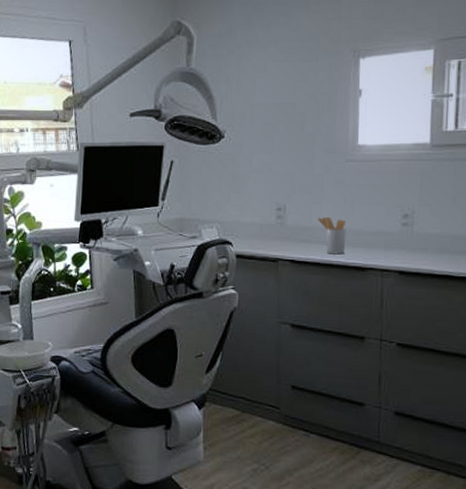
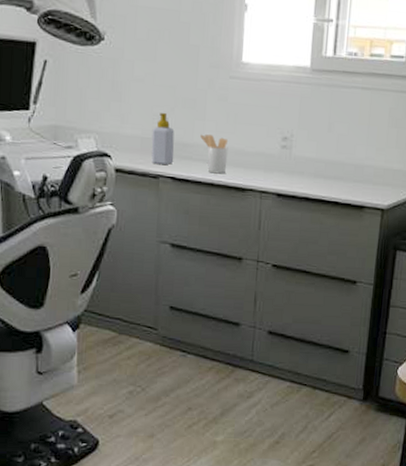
soap bottle: none [270,199,293,248] -> present [151,112,175,165]

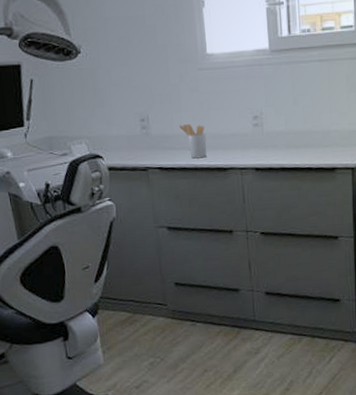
soap bottle: present [151,112,175,165] -> none [135,110,159,158]

